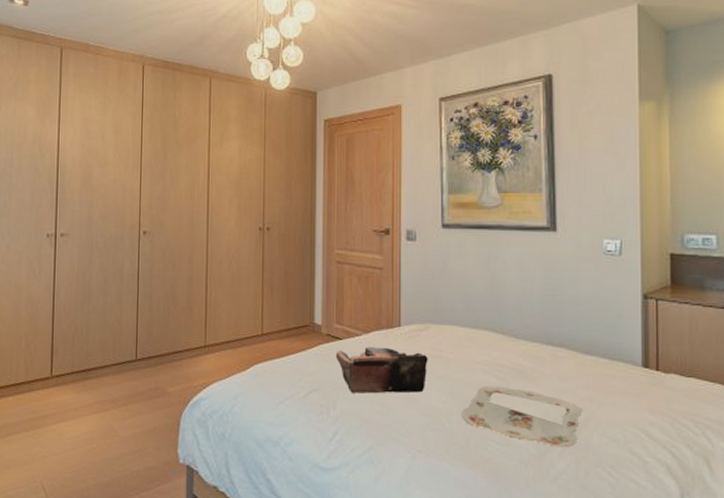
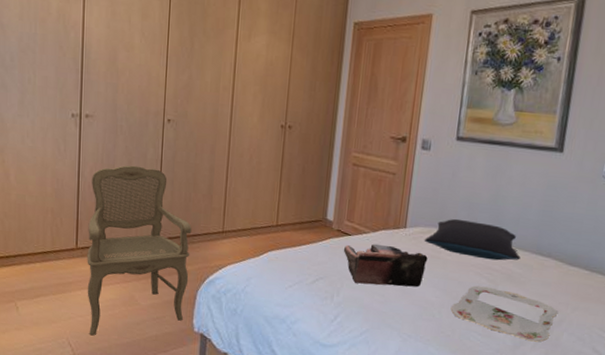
armchair: none [62,282,172,477] -> present [87,165,192,336]
pillow: none [421,311,530,355] -> present [424,218,520,261]

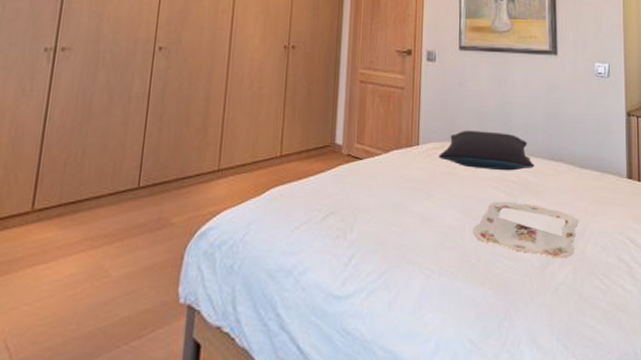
armchair: present [87,165,192,336] -> none [37,101,182,330]
tote bag: present [343,243,428,288] -> none [354,166,444,214]

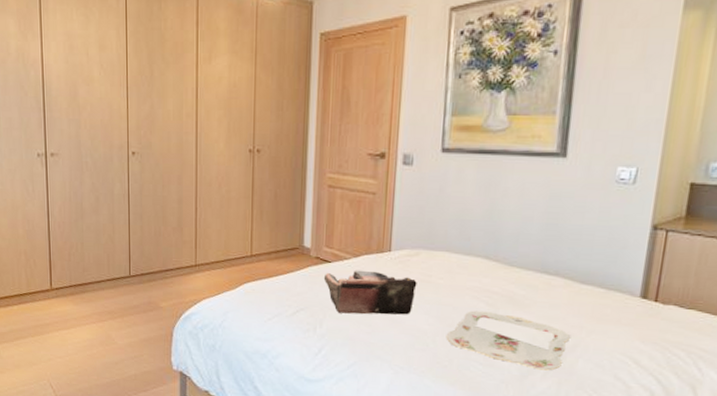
tote bag: none [354,166,444,214] -> present [323,270,417,315]
pillow: present [438,130,534,171] -> none [411,238,523,282]

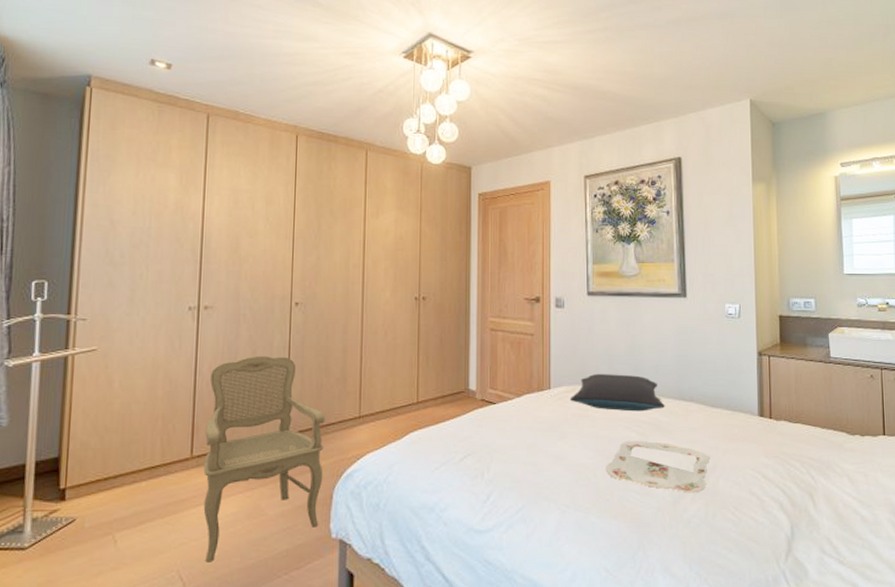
armchair: none [61,202,164,377] -> present [203,355,325,563]
tote bag: present [323,270,417,315] -> none [489,409,576,455]
pillow: none [411,238,523,282] -> present [569,373,665,412]

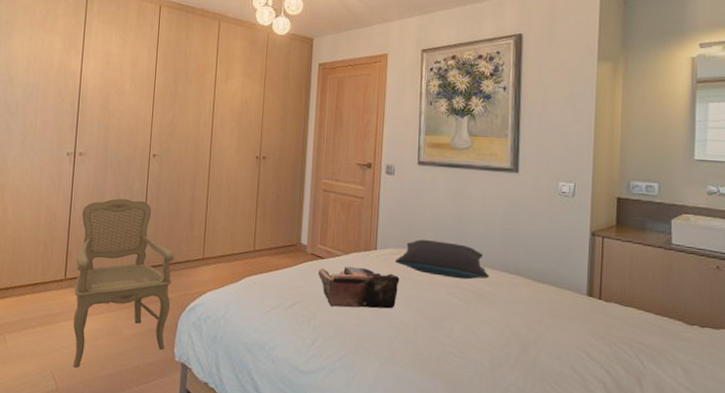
tote bag: none [489,409,576,455] -> present [318,266,400,309]
serving tray: present [605,440,709,493] -> none [425,305,531,363]

